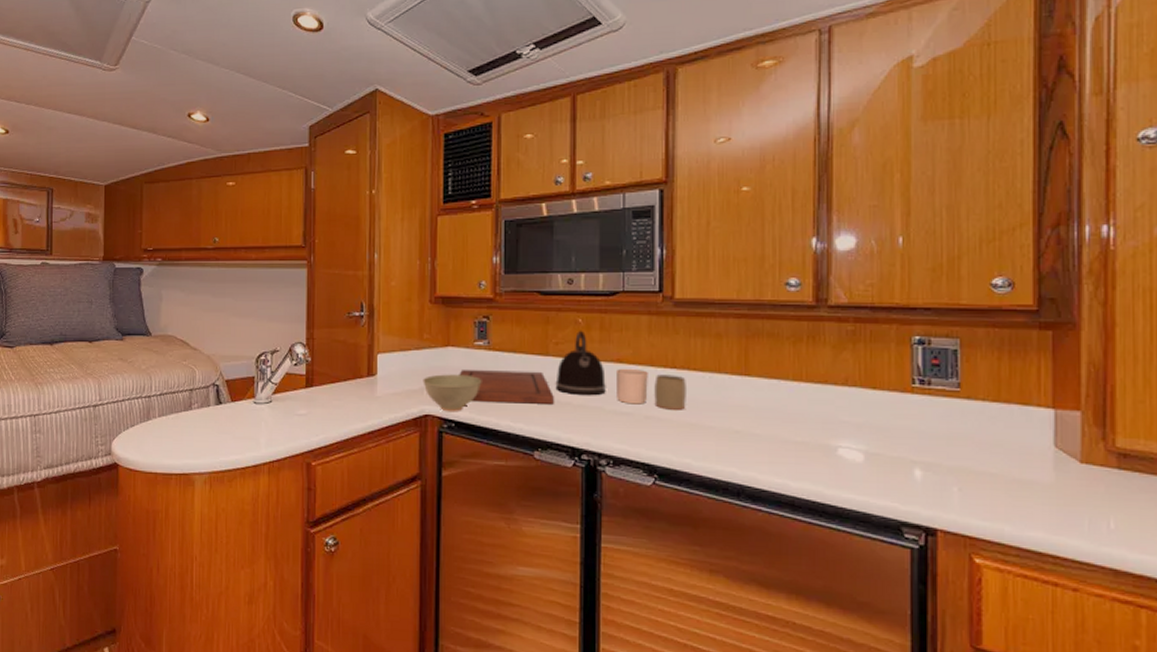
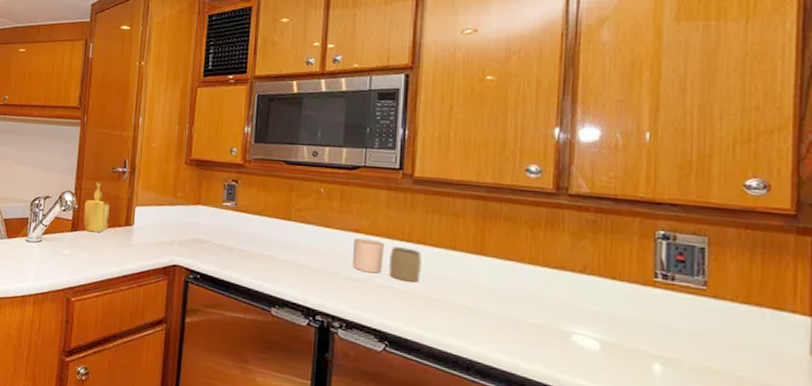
soap dispenser: none [319,328,348,387] -> present [83,181,110,233]
bowl: present [423,374,482,412] -> none [174,229,228,266]
cutting board: present [459,369,554,404] -> none [207,226,293,266]
kettle: present [555,330,607,396] -> none [295,199,344,262]

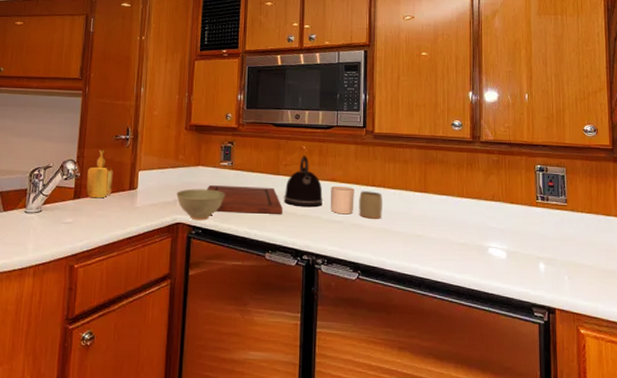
bowl: none [174,229,228,266] -> present [176,189,226,221]
cutting board: none [207,226,293,266] -> present [207,184,282,214]
kettle: none [295,199,344,262] -> present [284,155,324,208]

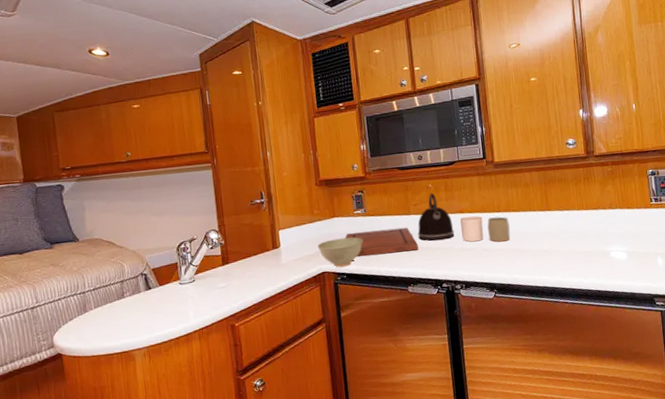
soap dispenser: present [86,148,113,199] -> none [230,215,257,262]

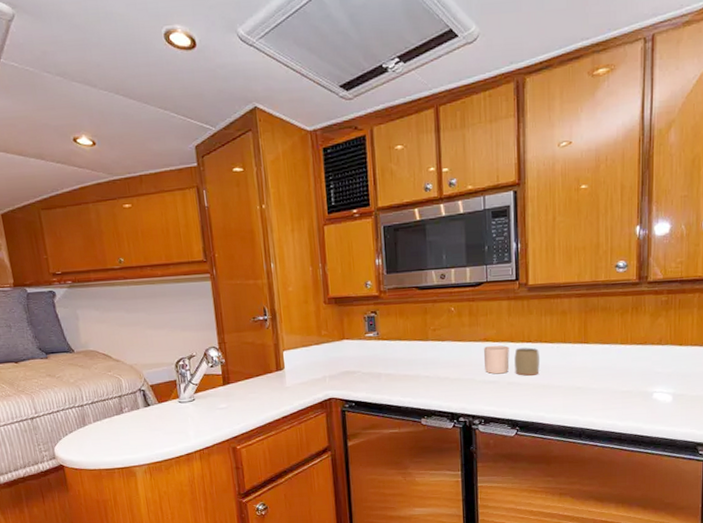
bowl: present [317,237,364,268] -> none [324,362,375,395]
cutting board: present [345,227,418,257] -> none [354,354,435,383]
kettle: present [417,192,455,241] -> none [435,317,477,371]

